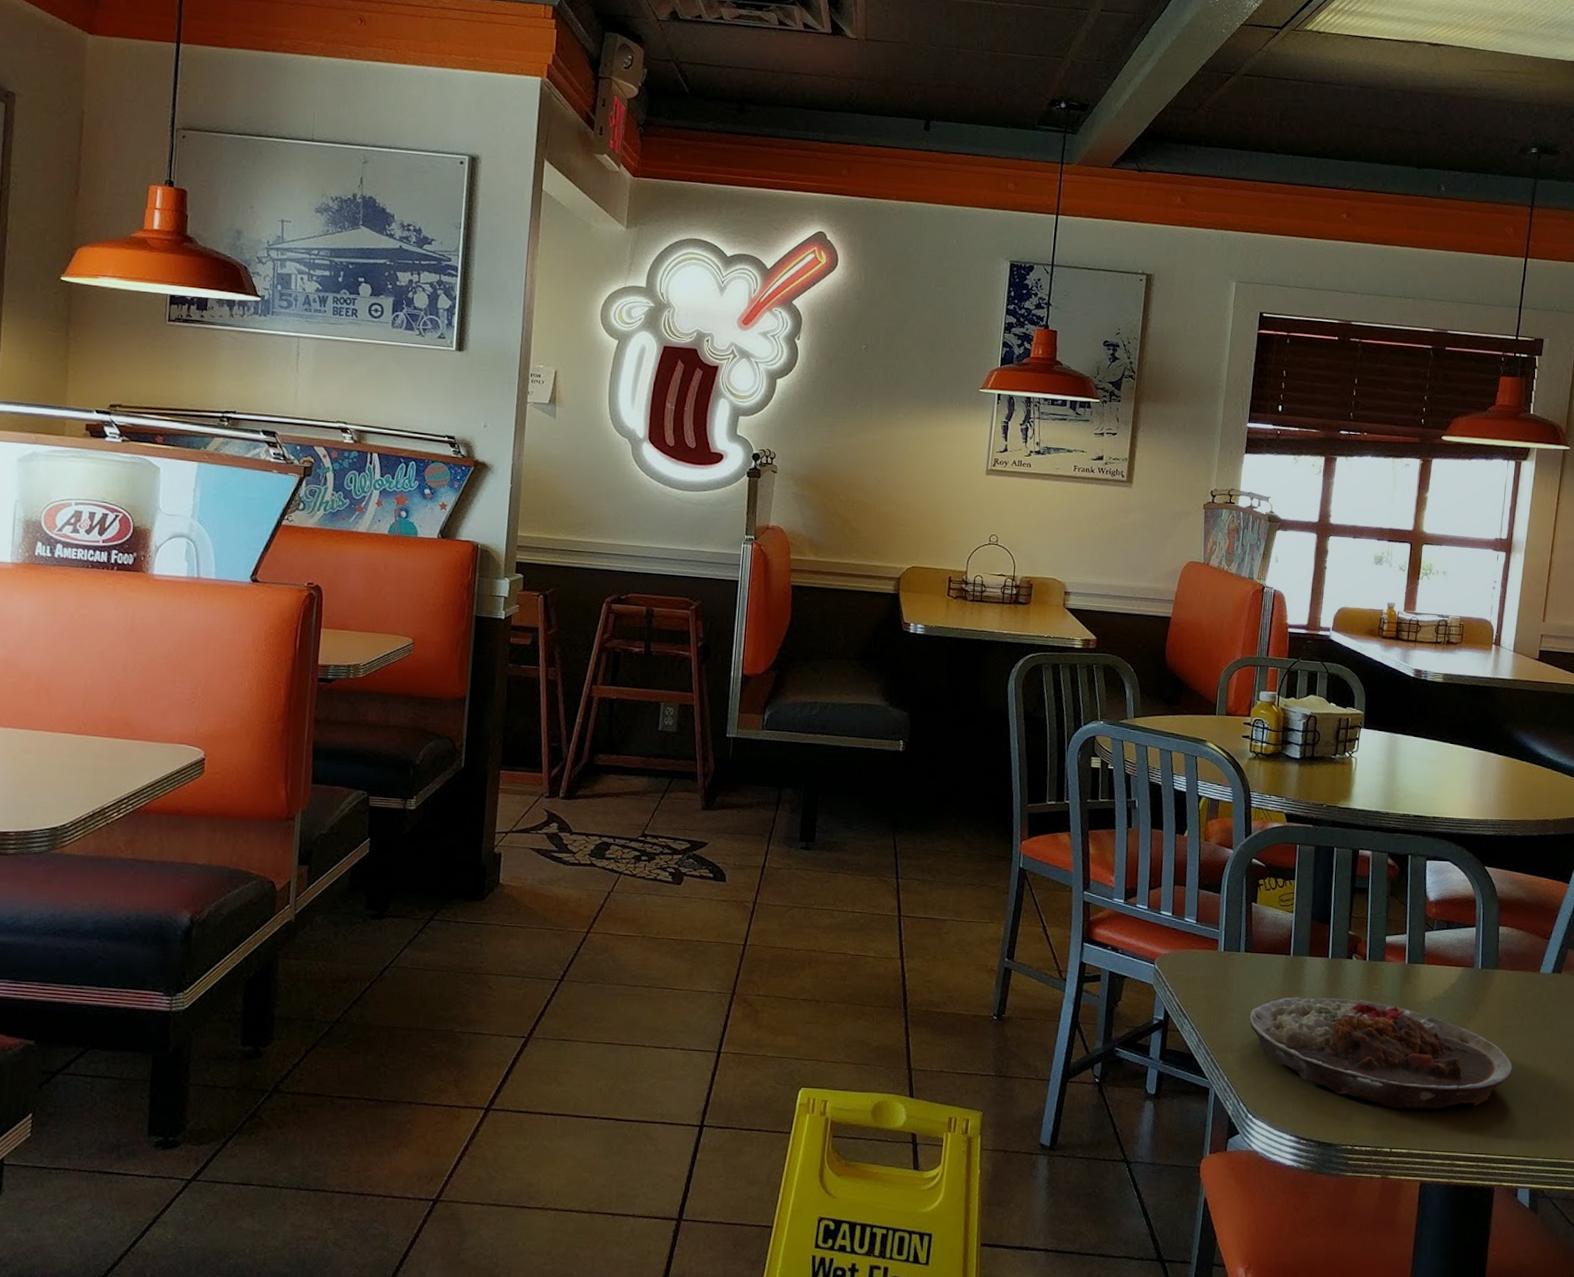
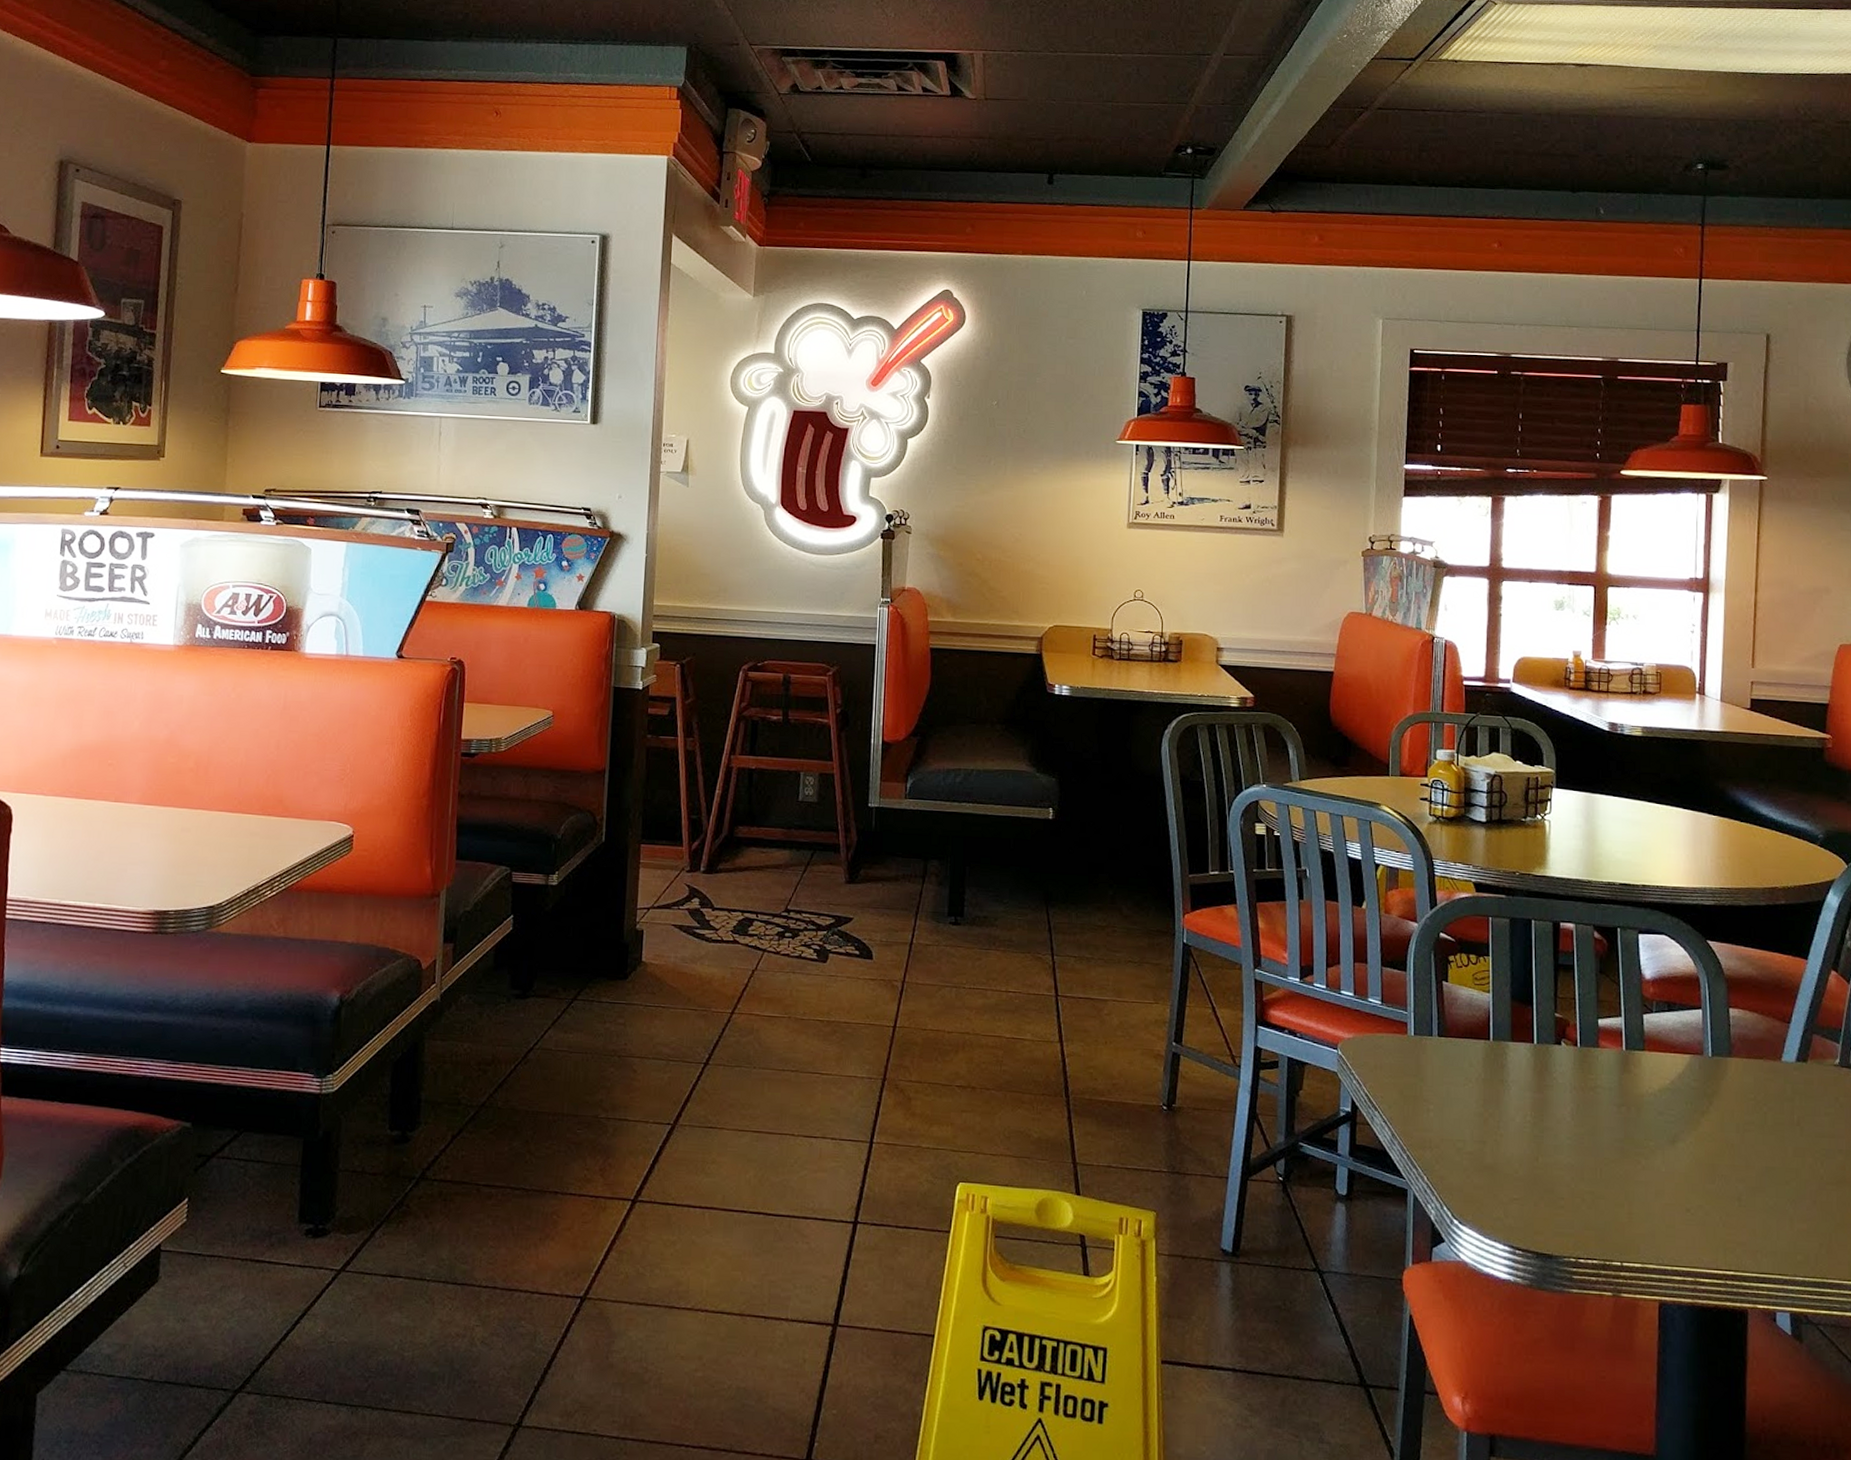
plate: present [1248,996,1512,1109] -> none [1447,1086,1758,1217]

